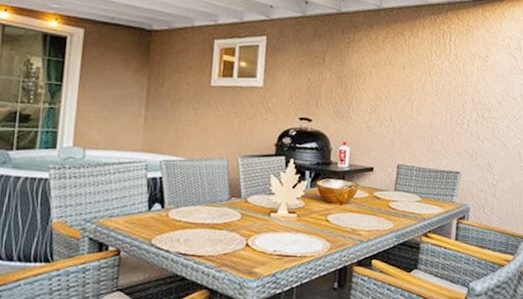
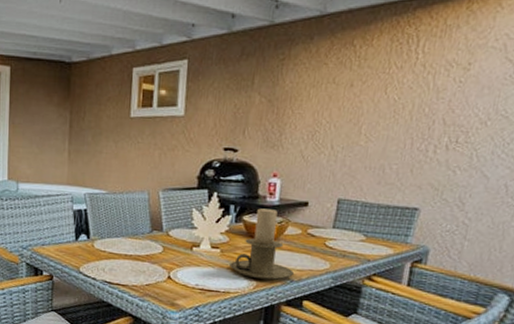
candle holder: none [305,174,364,242] -> present [229,208,295,281]

